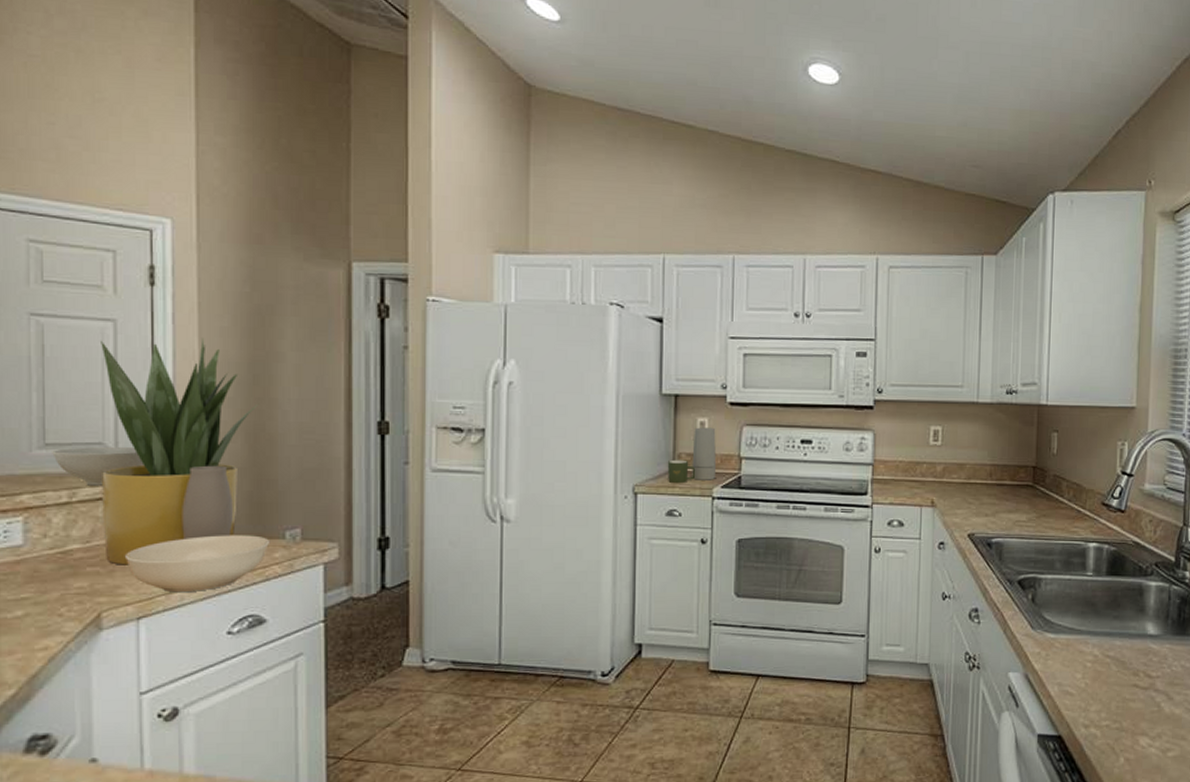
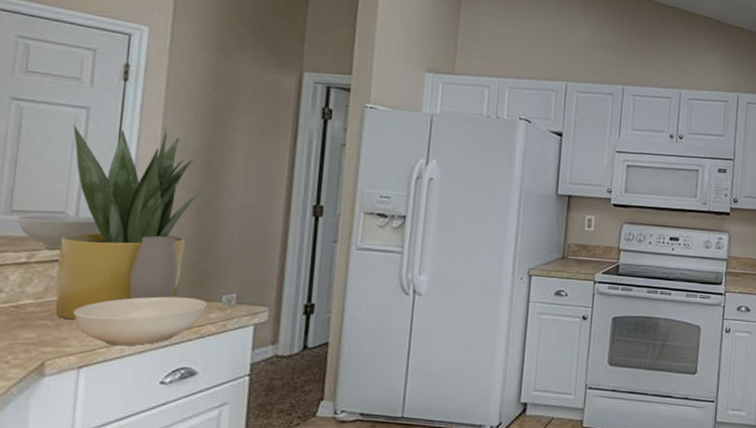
mug: present [668,459,696,484] -> none [558,249,582,269]
canister: present [692,427,717,480] -> none [578,223,601,267]

